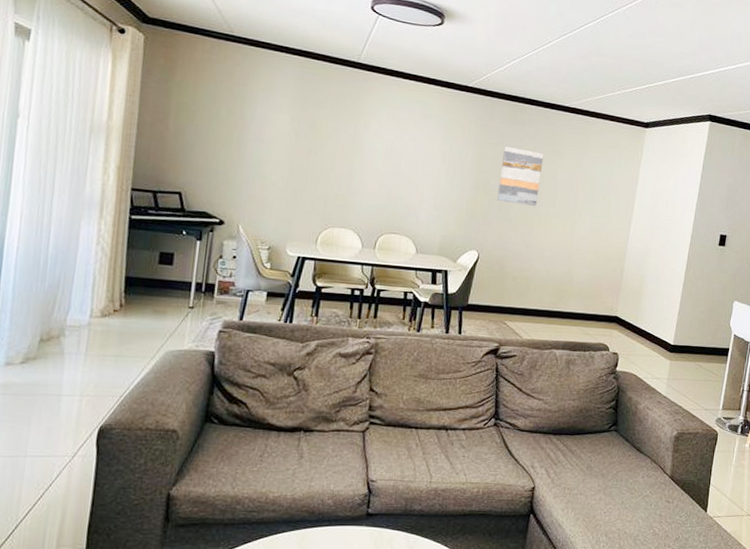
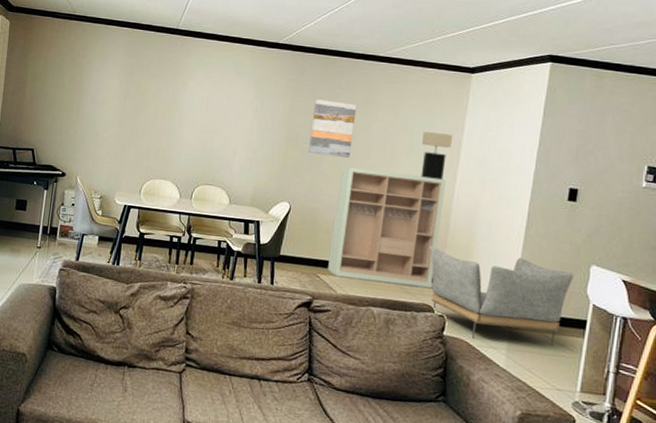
shelving unit: none [514,214,622,329] -> present [328,165,446,289]
table lamp: none [600,182,629,227] -> present [421,132,453,180]
armchair: none [607,291,721,372] -> present [431,248,574,346]

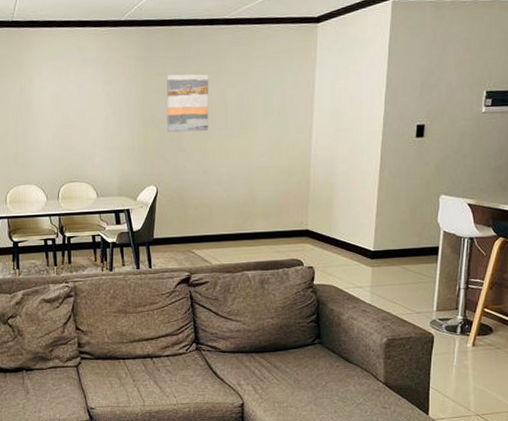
shelving unit: present [328,165,446,289] -> none [200,136,302,249]
table lamp: present [421,132,453,180] -> none [276,90,305,138]
armchair: present [431,248,574,346] -> none [296,199,426,282]

